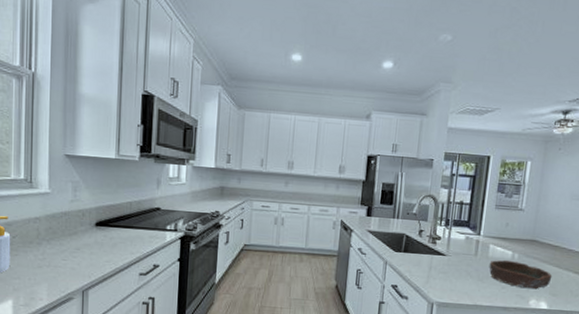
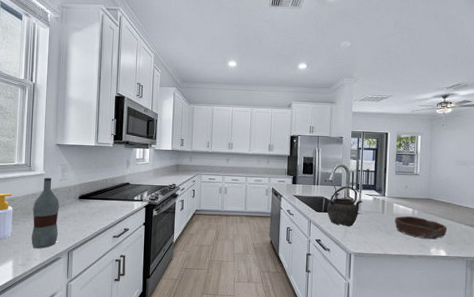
bottle: none [35,197,70,286] -> present [31,177,59,249]
kettle: none [407,221,452,270] -> present [326,186,363,226]

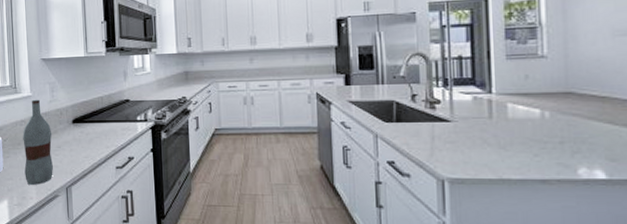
kettle: present [326,186,363,226] -> none [399,82,456,140]
bowl: present [394,215,448,240] -> none [511,120,606,155]

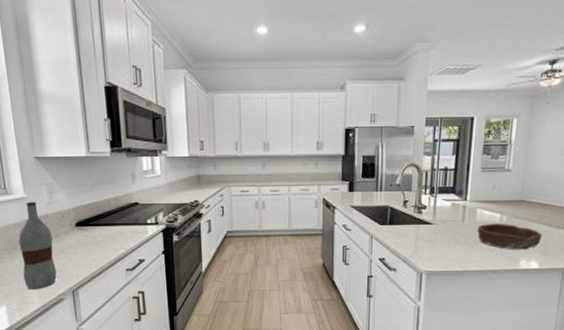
bowl: none [511,120,606,155] -> present [477,223,543,250]

